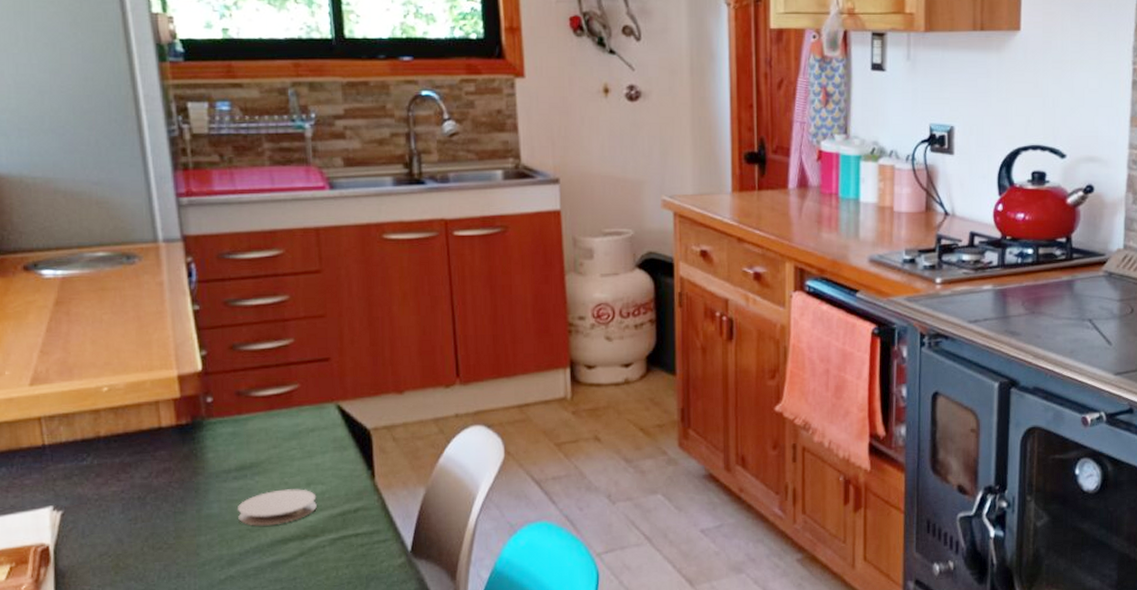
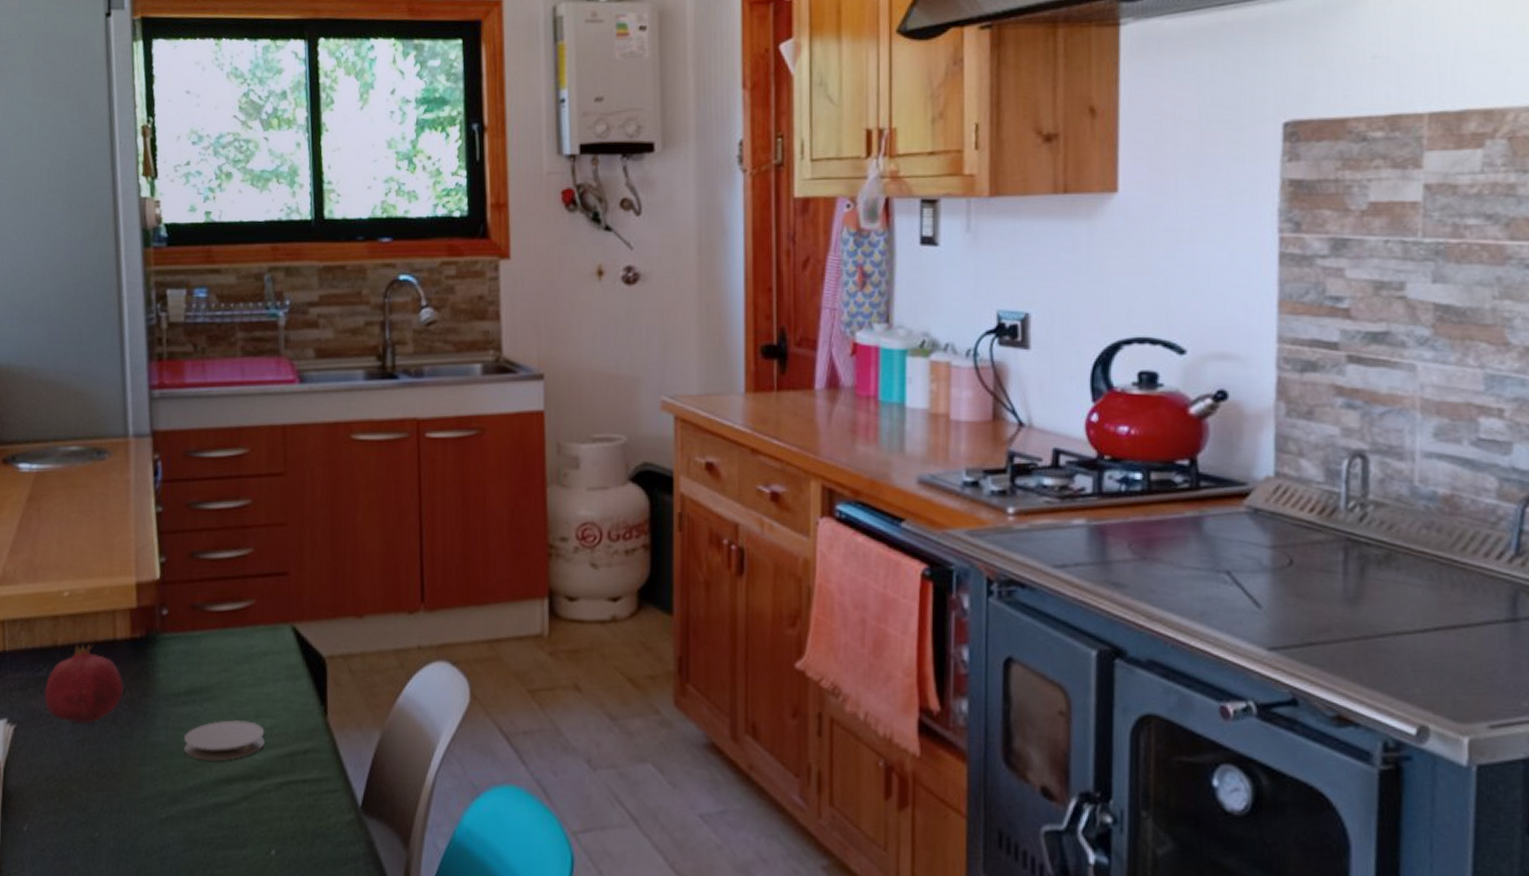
fruit: none [90,433,173,505] -> present [44,644,123,724]

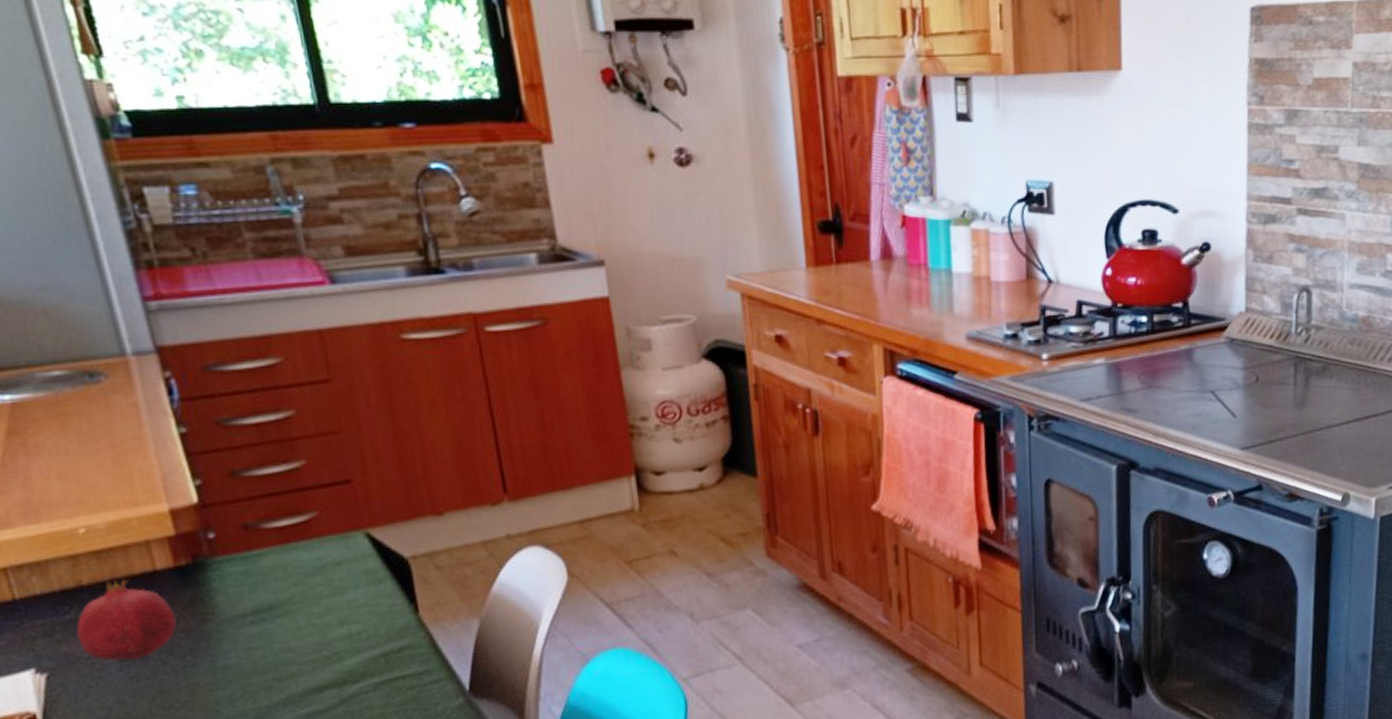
coaster: present [184,720,265,761] -> none [259,629,354,675]

